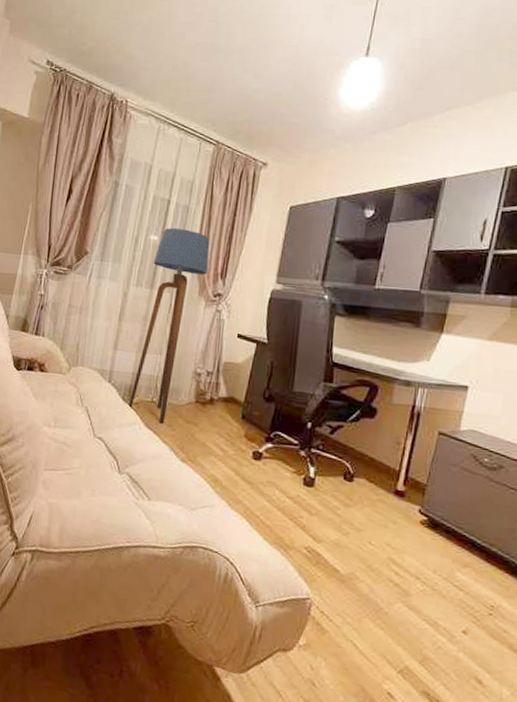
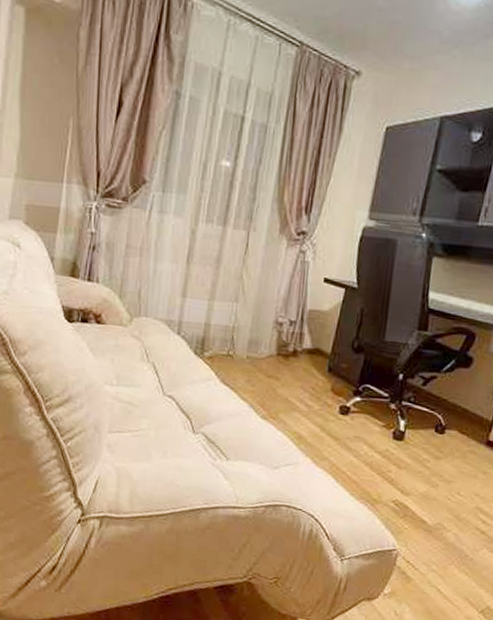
floor lamp: present [128,227,210,424] -> none [201,151,293,379]

